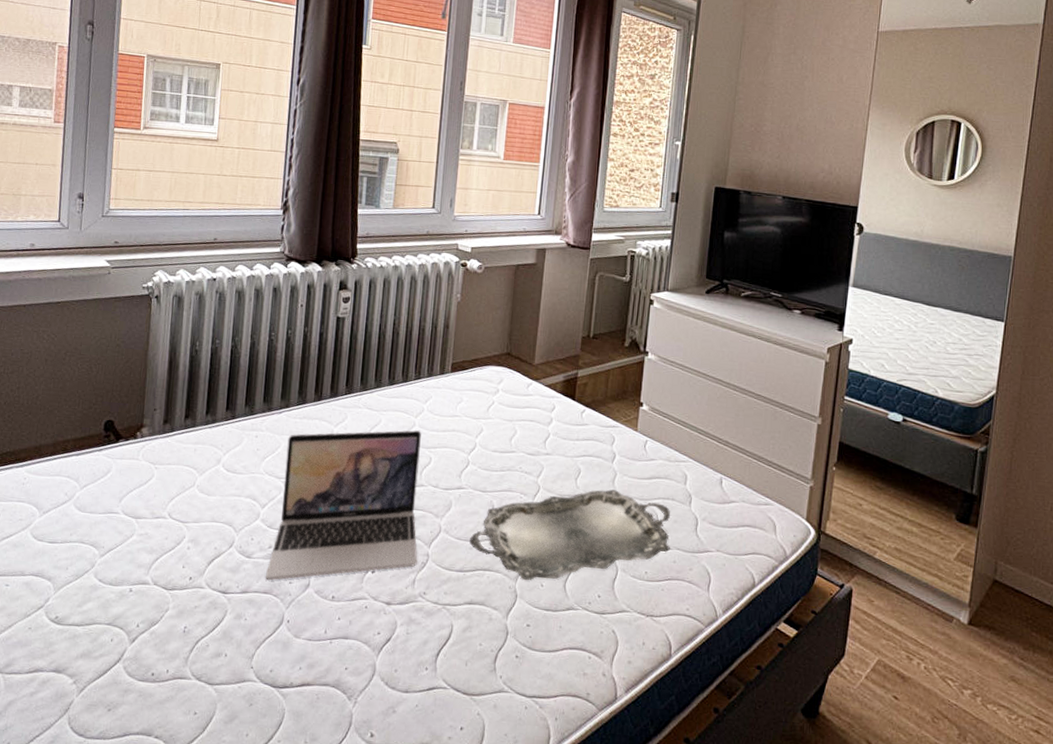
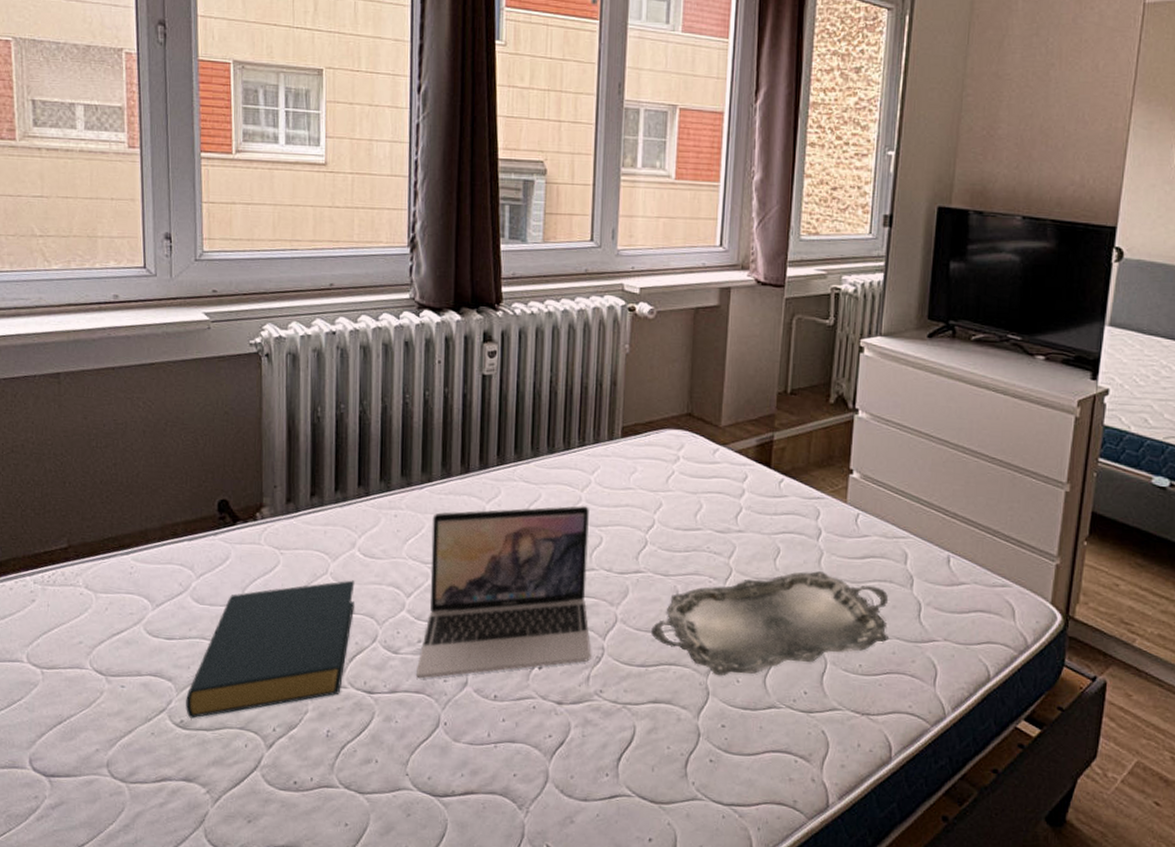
hardback book: none [61,492,218,615] -> present [186,580,355,718]

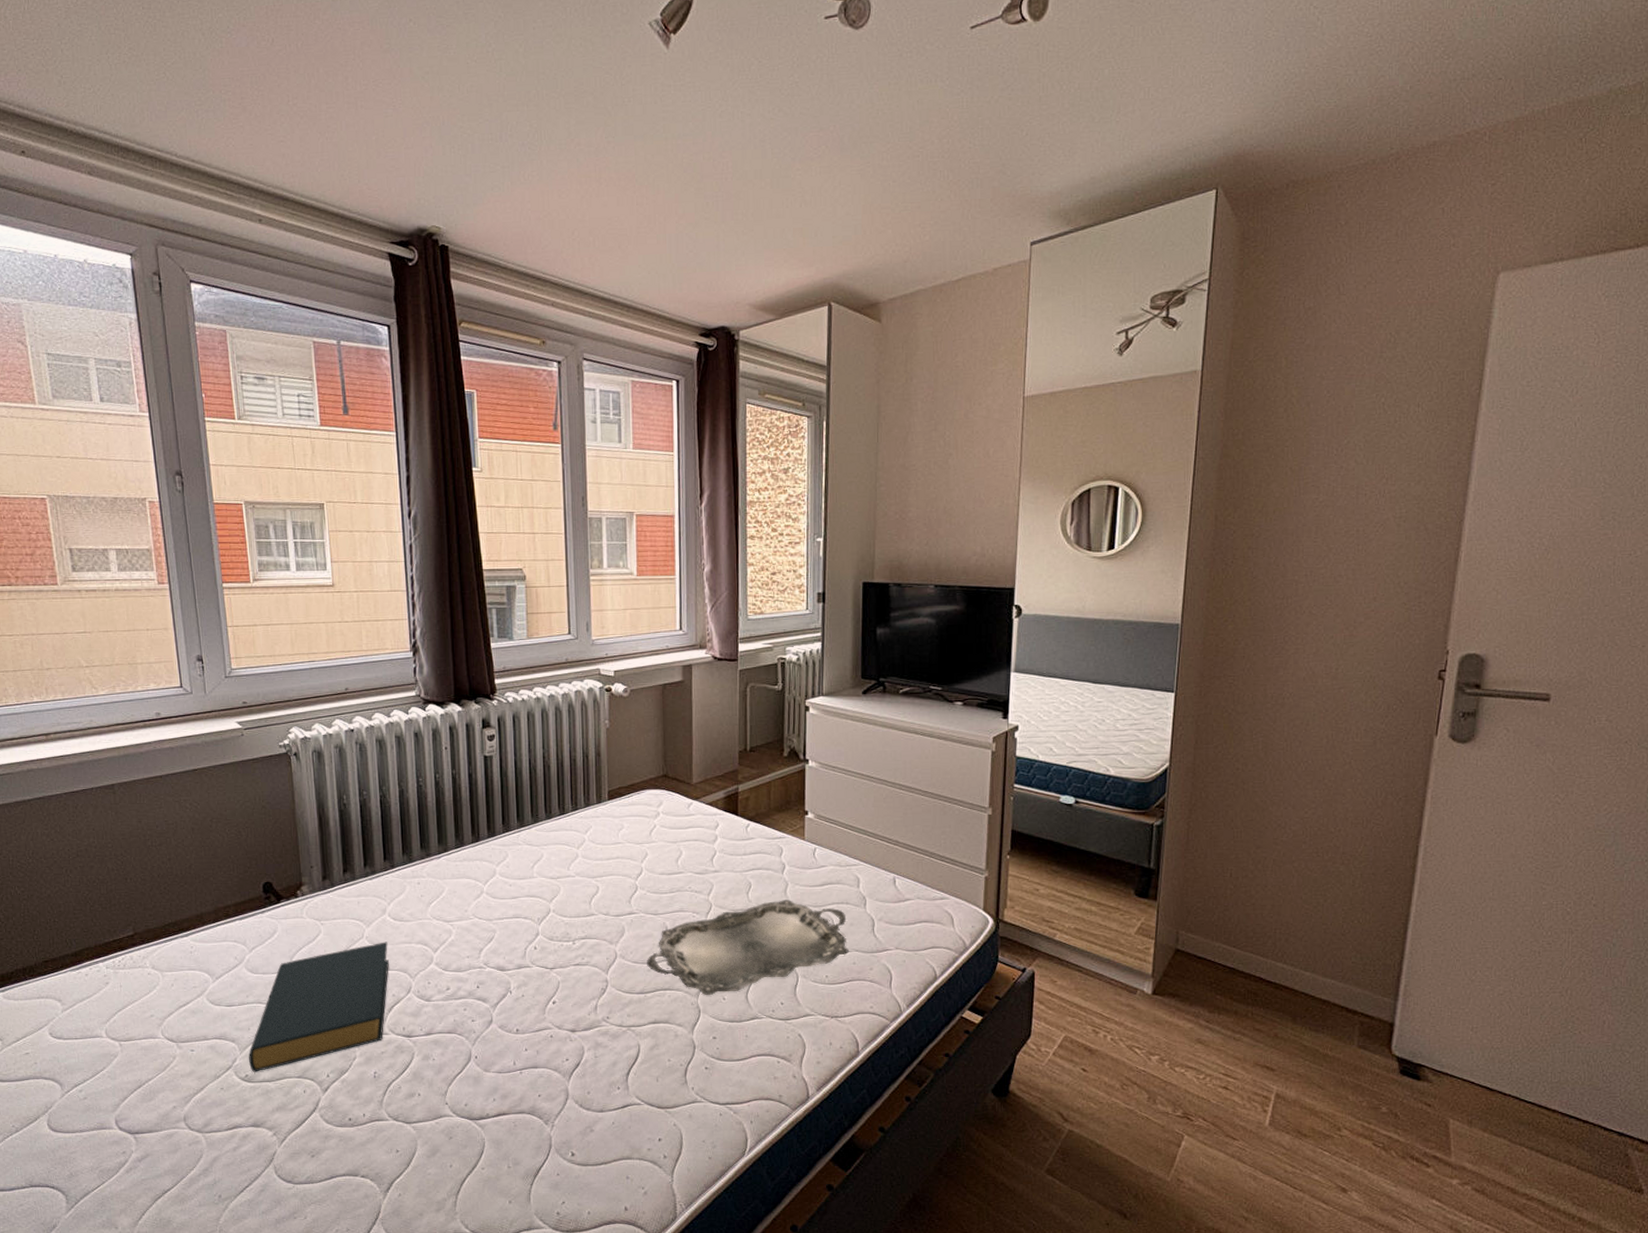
laptop: present [415,506,591,679] -> none [447,861,597,1021]

